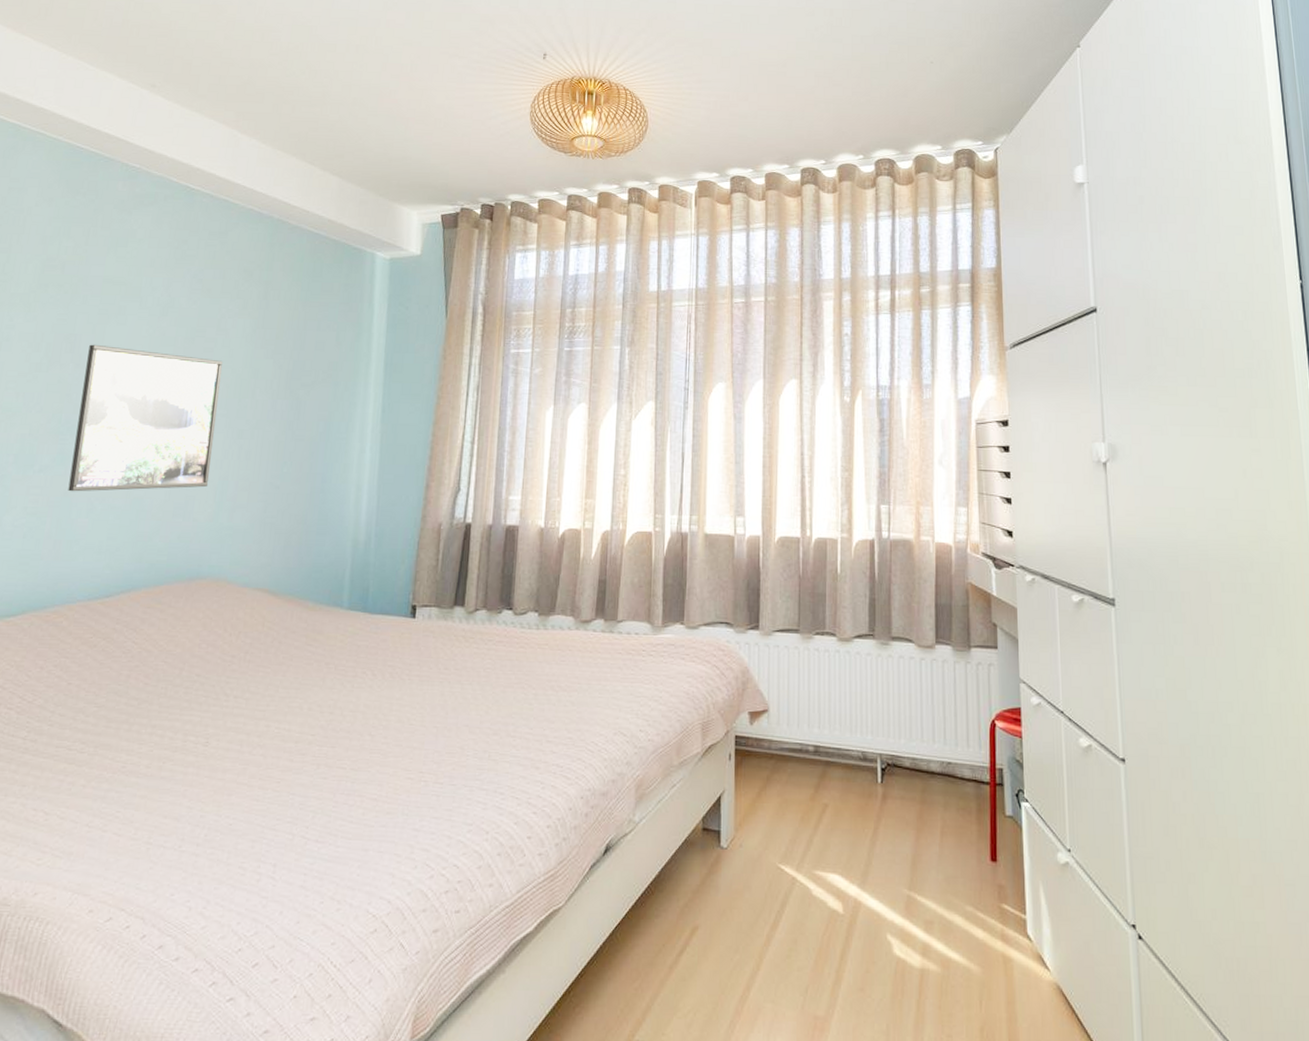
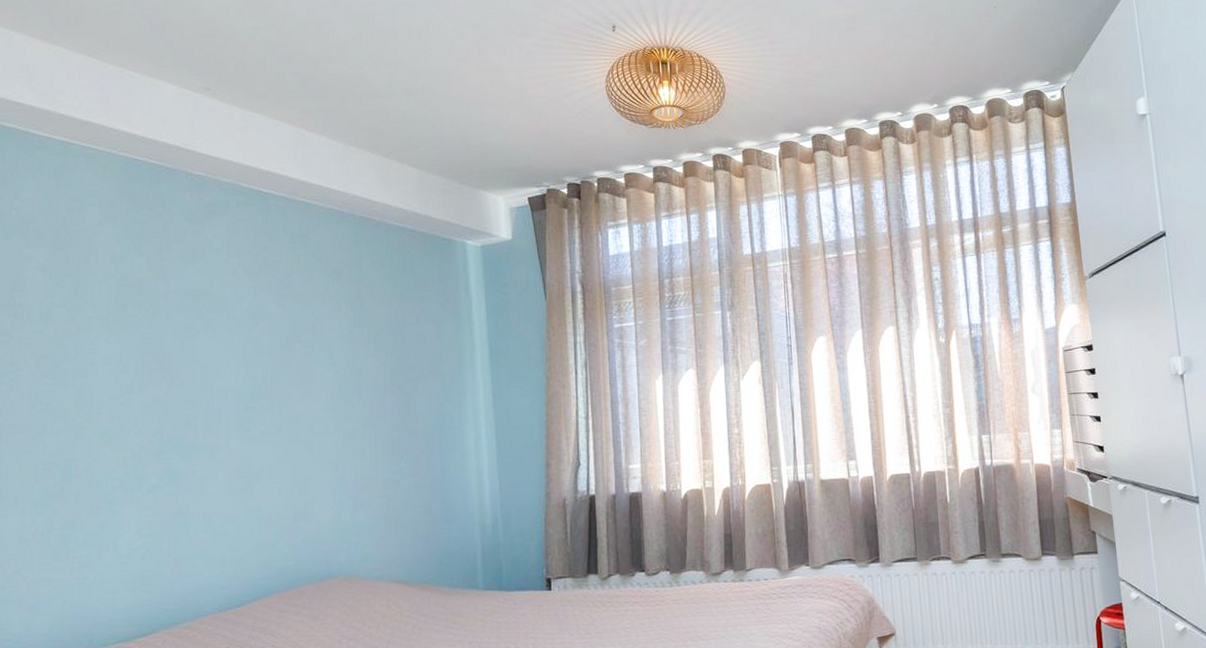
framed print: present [68,344,223,492] -> none [181,360,325,509]

